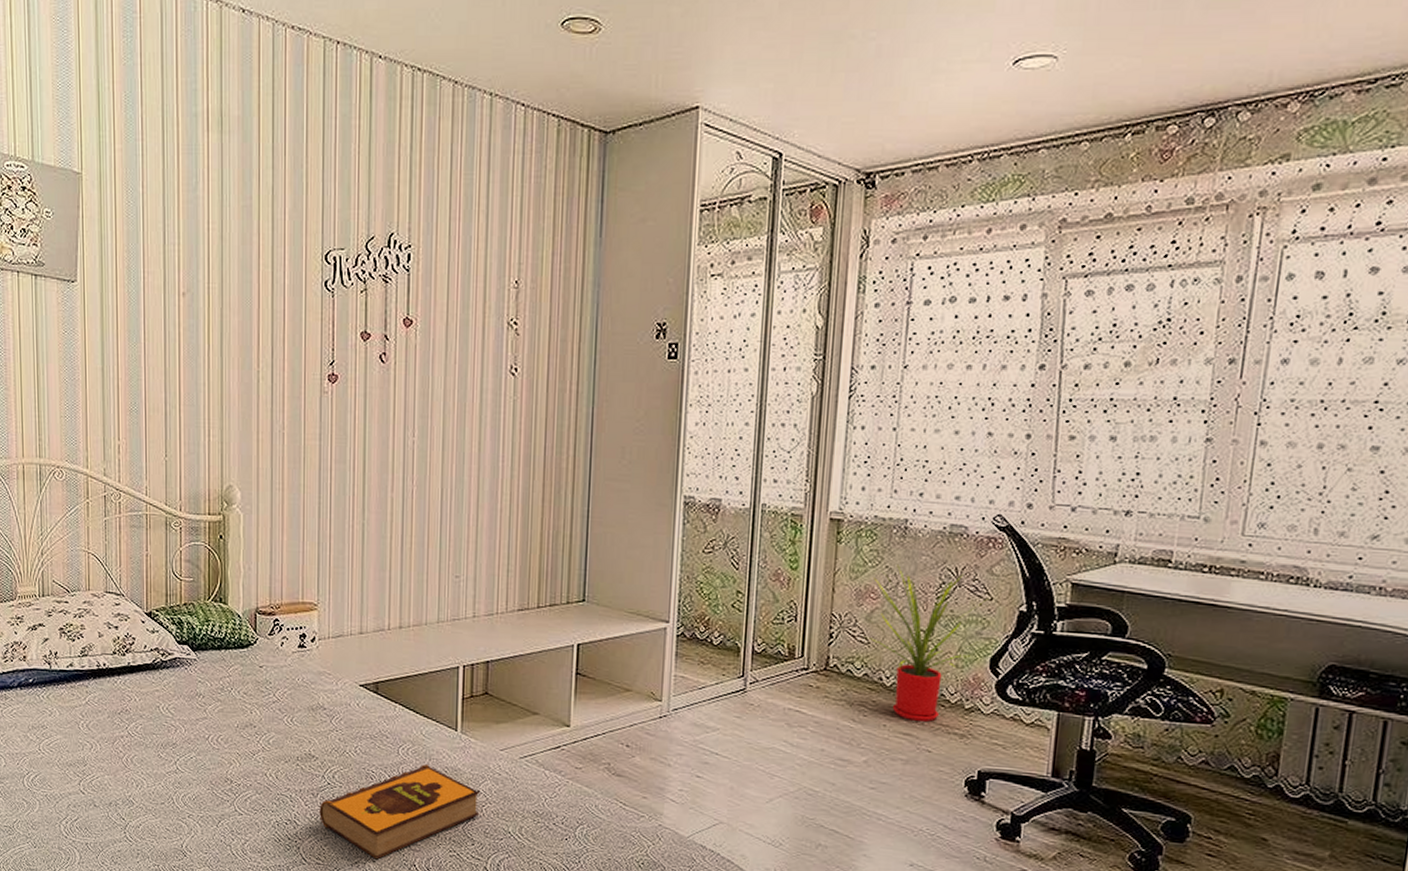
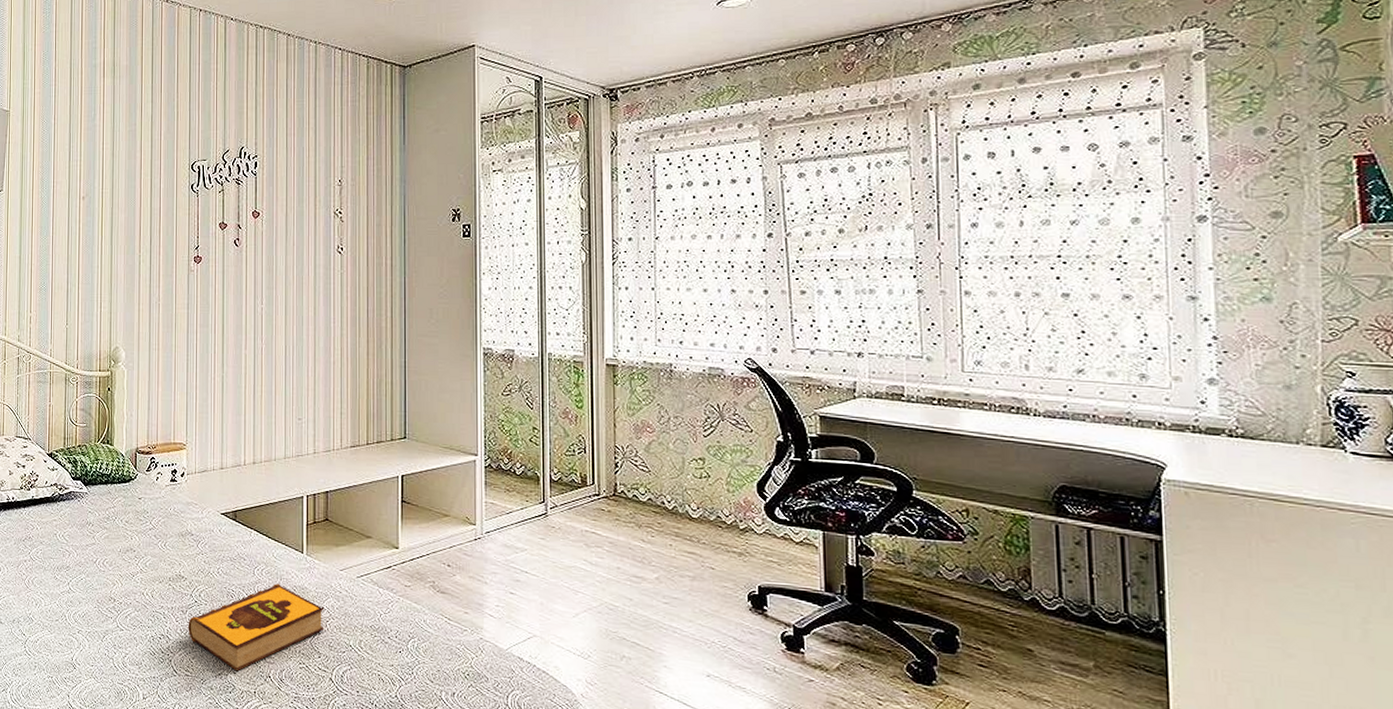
house plant: present [864,565,989,723] -> none [643,403,749,542]

